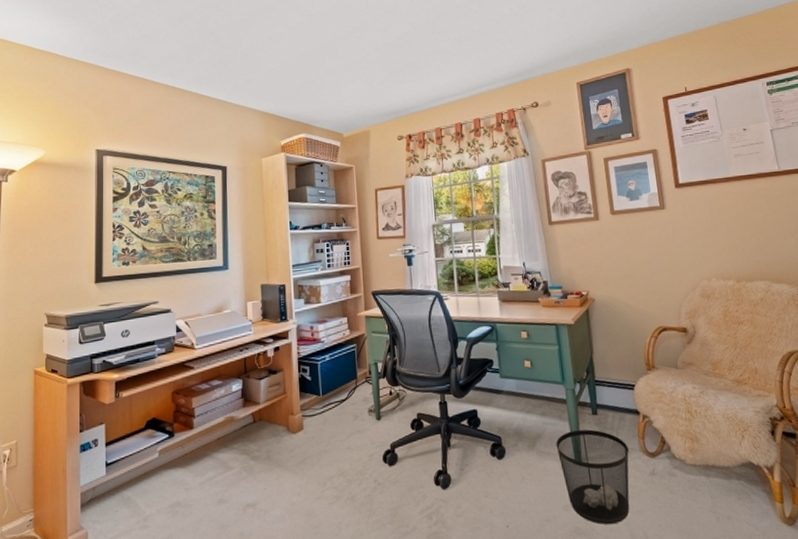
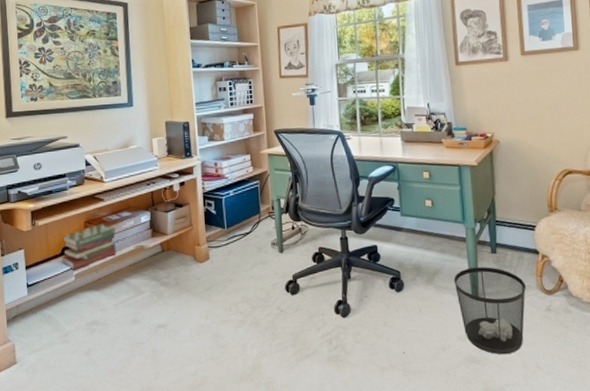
books: none [146,394,205,446] -> present [62,224,117,270]

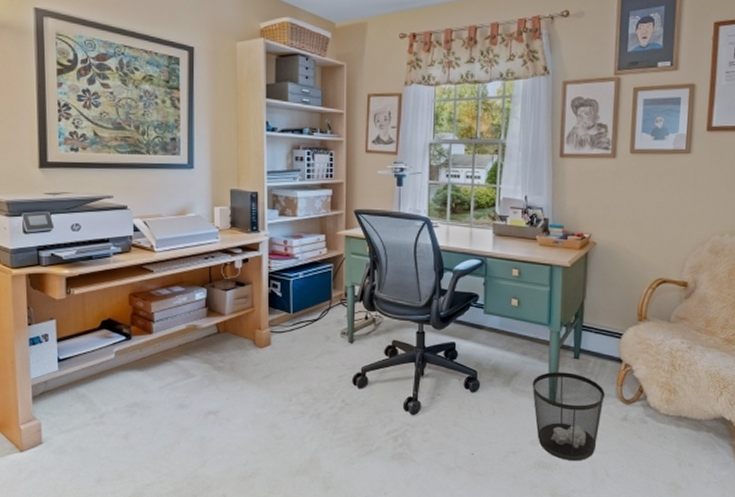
books: present [62,224,117,270] -> none [100,298,165,347]

